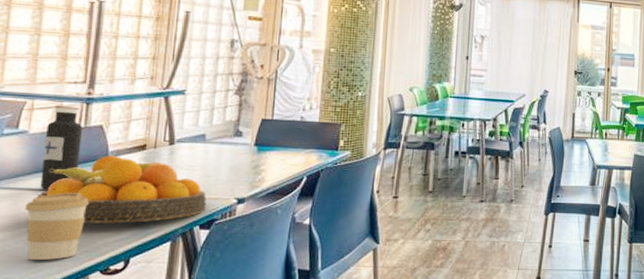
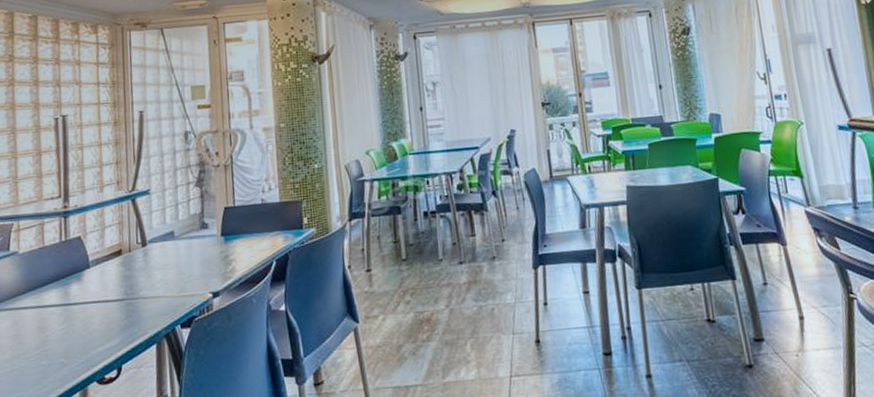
coffee cup: present [25,193,89,260] -> none [24,306,78,377]
fruit bowl: present [36,156,206,224] -> none [33,265,184,335]
water bottle: present [40,106,82,188] -> none [33,222,65,306]

